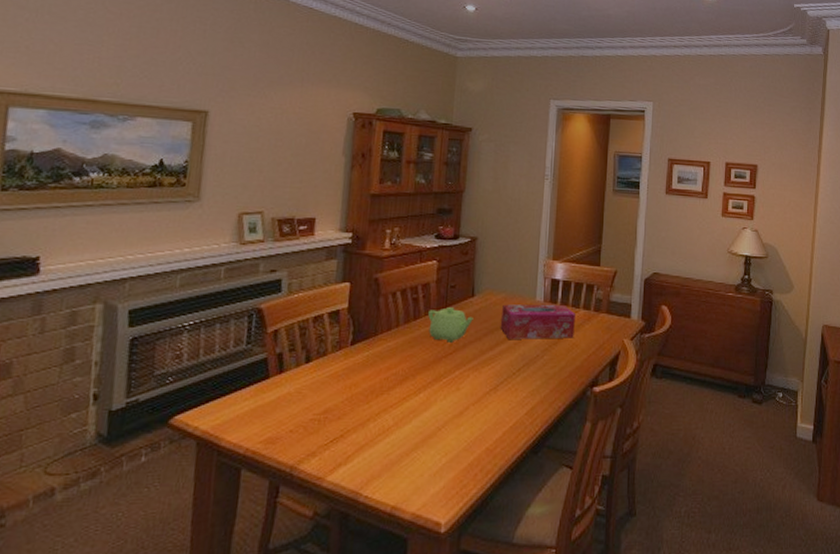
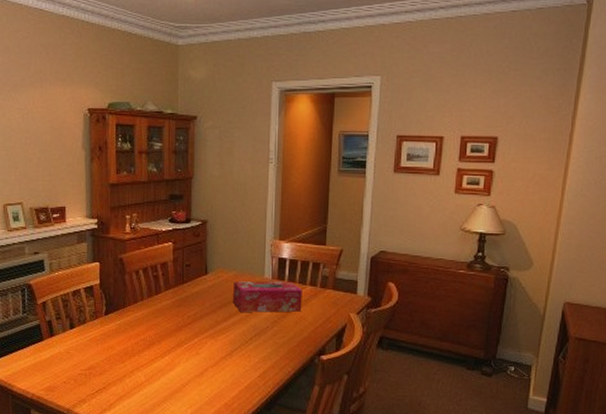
teapot: present [428,307,473,343] -> none [168,284,208,314]

